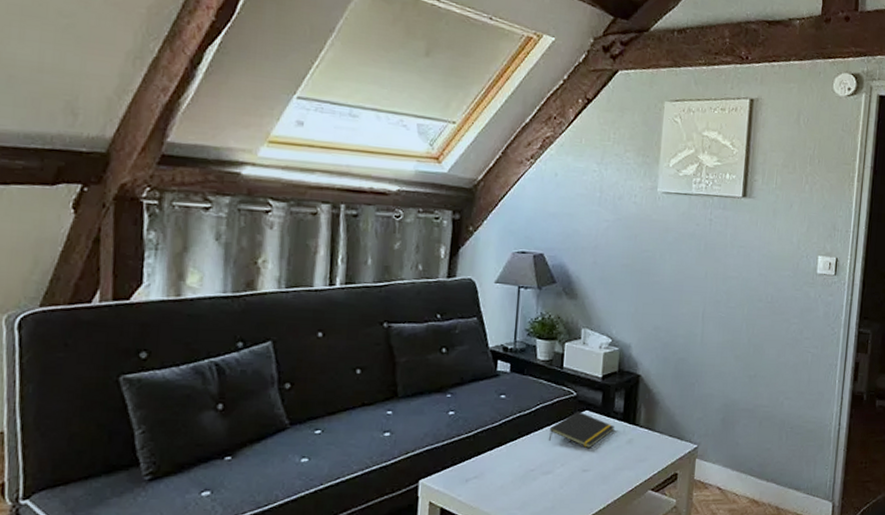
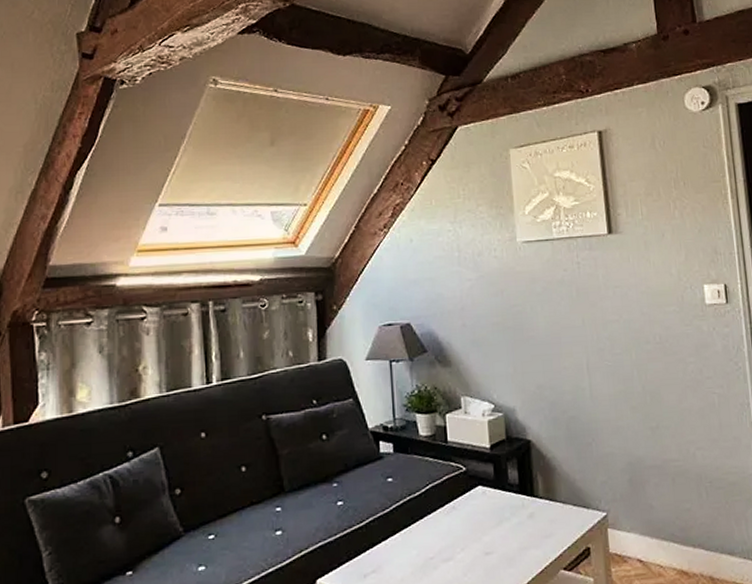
notepad: present [548,410,615,449] -> none [443,487,512,529]

